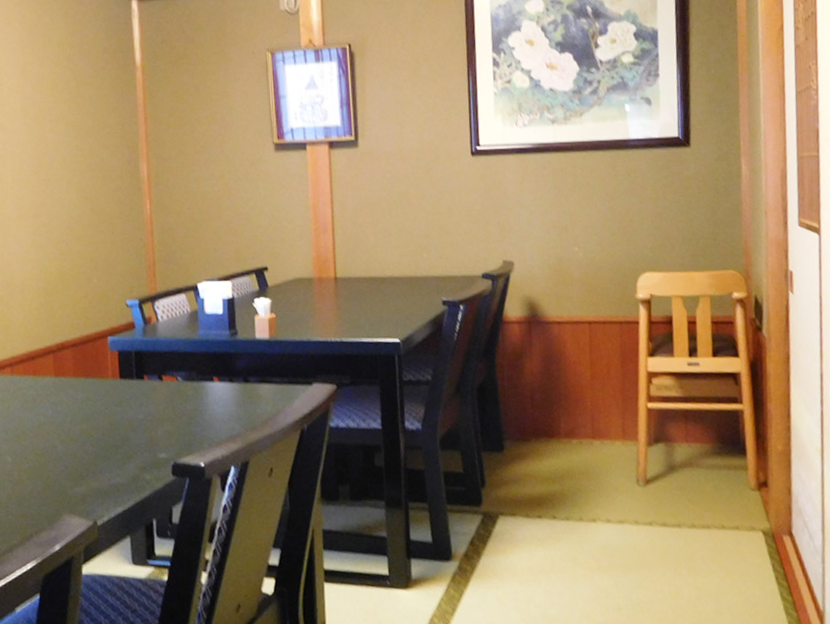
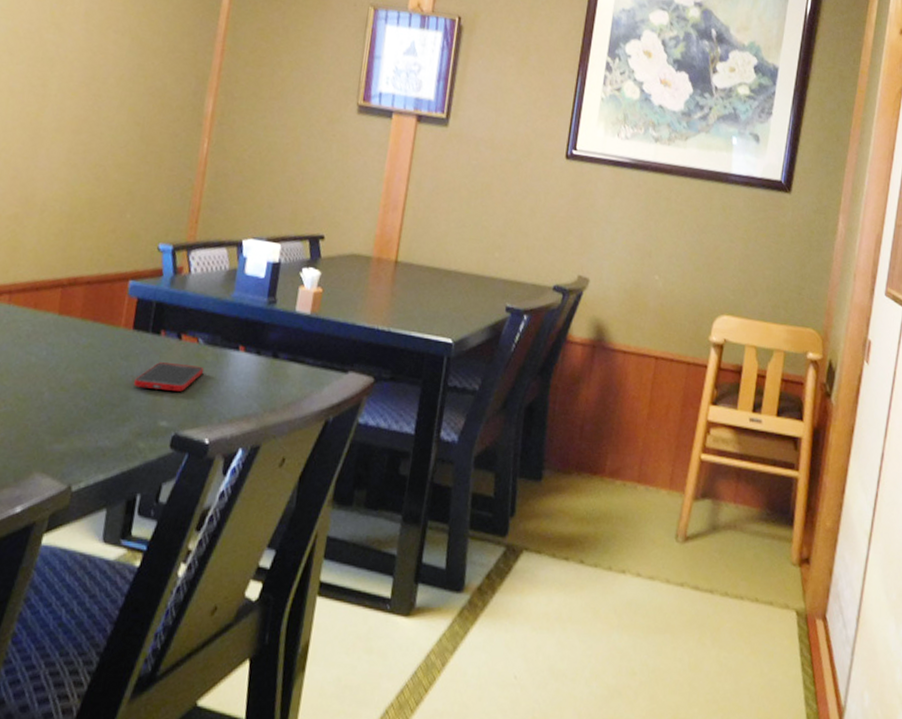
cell phone: none [130,401,188,428] -> present [134,362,204,392]

